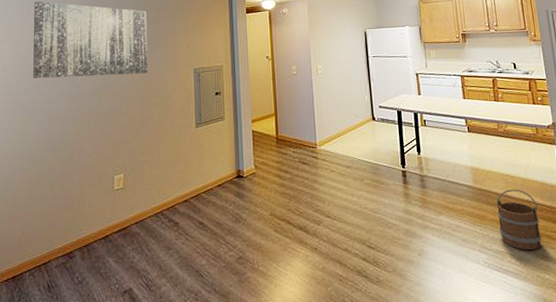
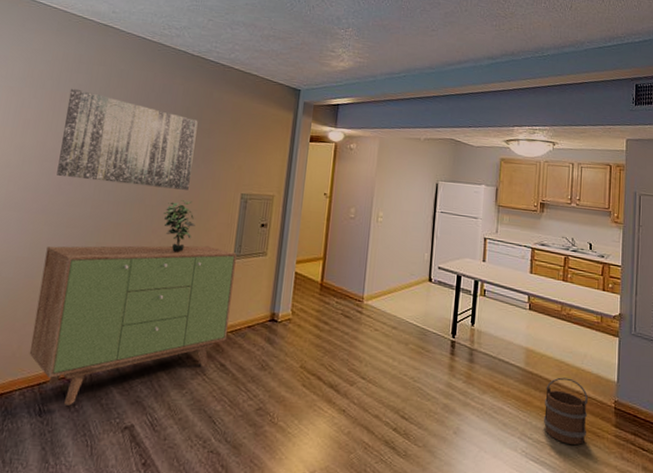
sideboard: none [32,119,202,279] -> present [29,245,237,405]
potted plant: none [129,82,158,129] -> present [163,200,196,253]

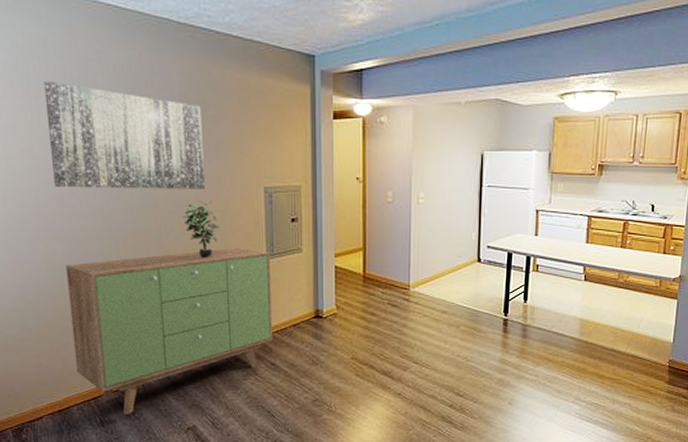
bucket: present [543,377,588,446] -> none [597,343,642,404]

